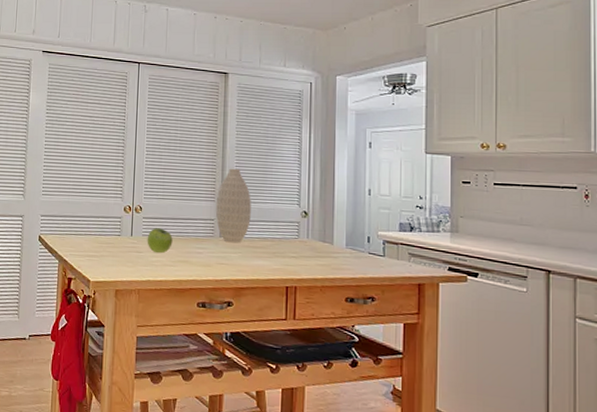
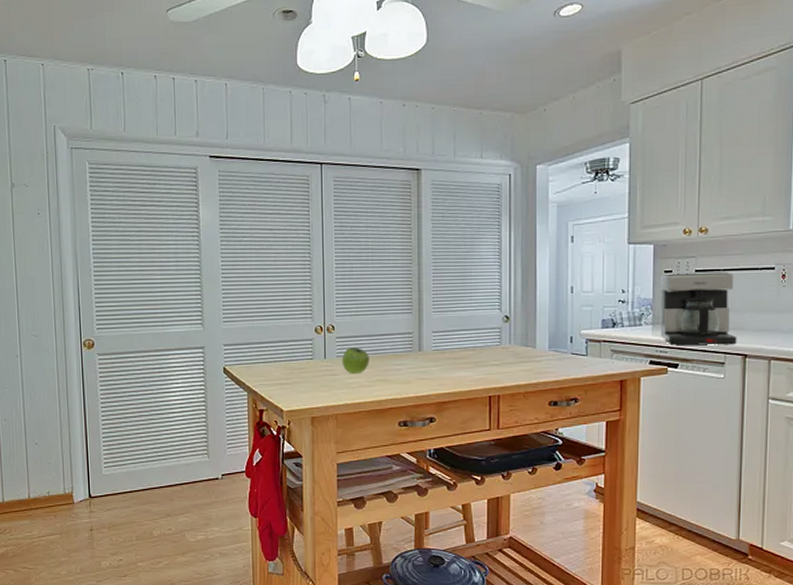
vase: present [215,168,251,244] -> none [413,275,451,356]
coffee maker: none [458,184,539,260] -> present [660,272,737,346]

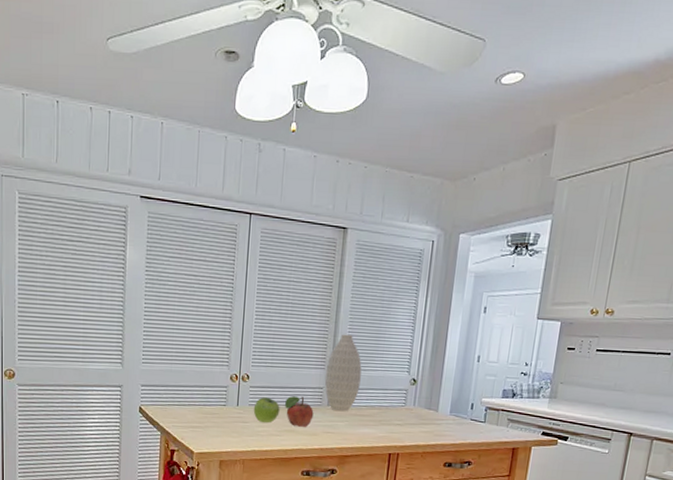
fruit: none [374,344,405,376] -> present [285,396,314,428]
vase: none [413,275,451,356] -> present [324,334,362,412]
coffee maker: present [660,272,737,346] -> none [555,350,631,423]

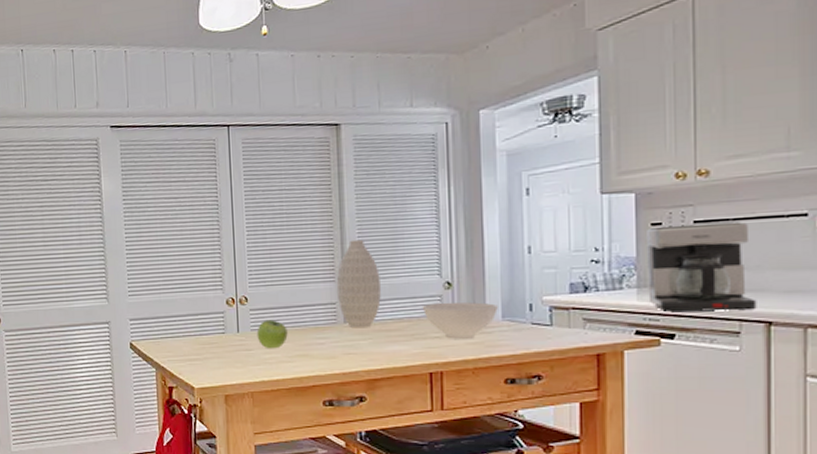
fruit: present [285,396,314,428] -> none [293,315,329,351]
bowl: none [391,395,449,429] -> present [422,302,499,340]
coffee maker: none [555,350,631,423] -> present [645,221,757,312]

